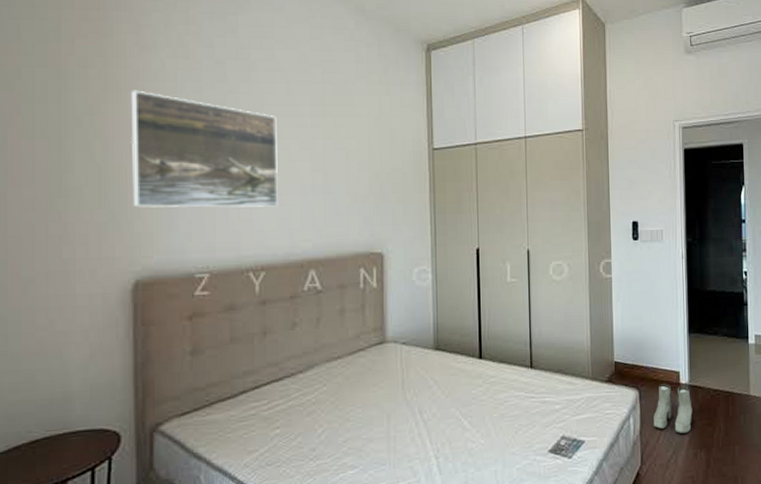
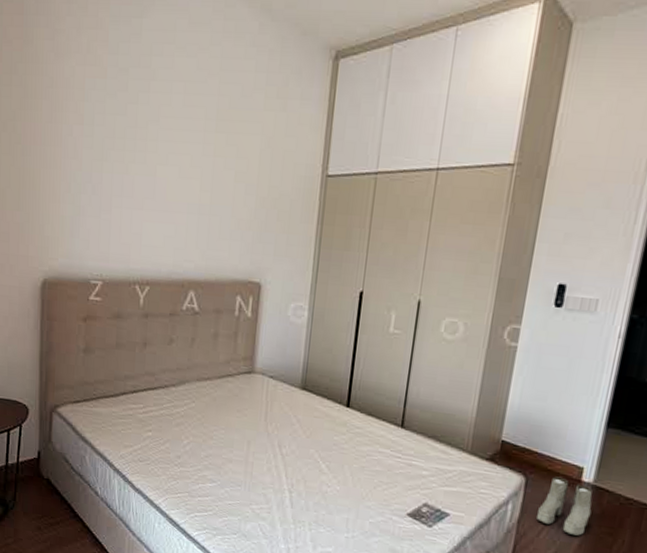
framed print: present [132,90,278,208] -> none [44,97,171,224]

